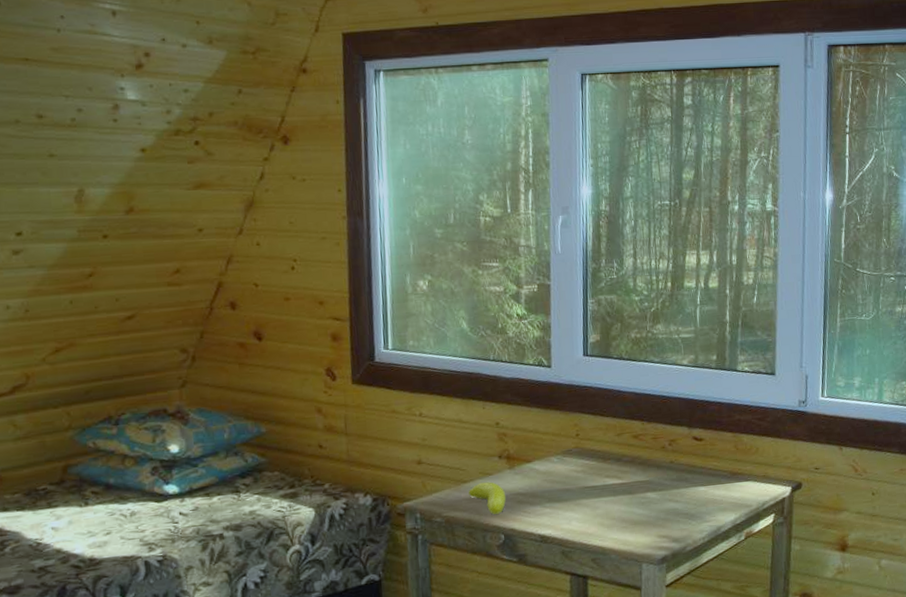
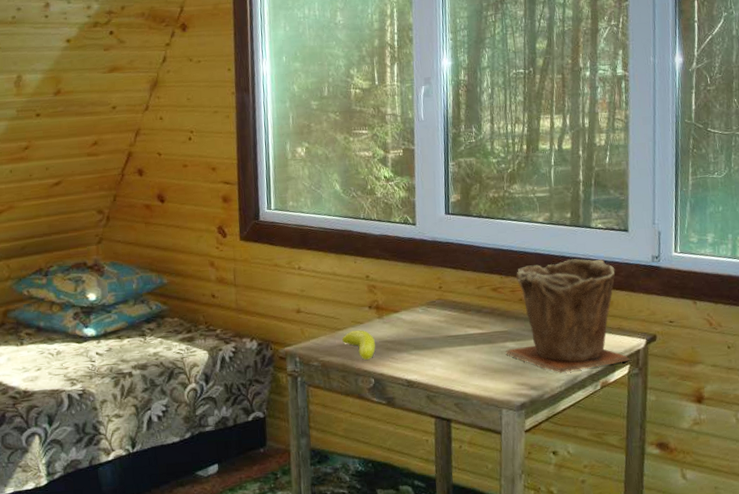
plant pot: none [646,403,775,524] -> present [505,258,630,373]

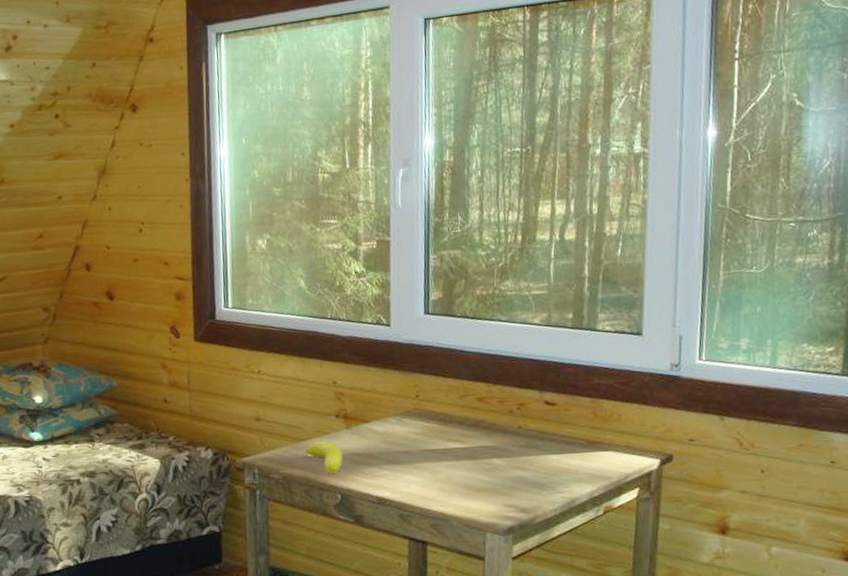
plant pot: present [505,258,630,373] -> none [491,365,639,495]

